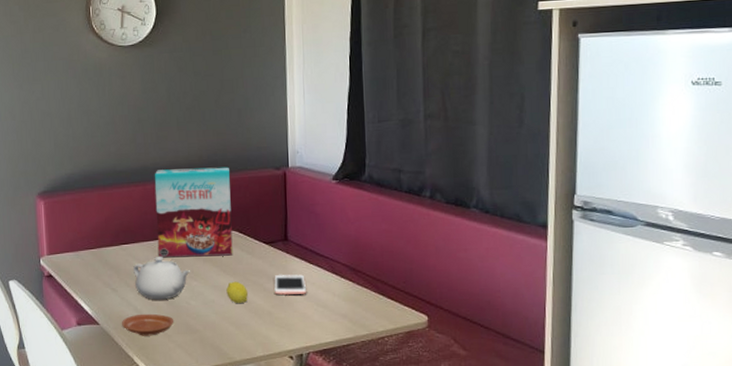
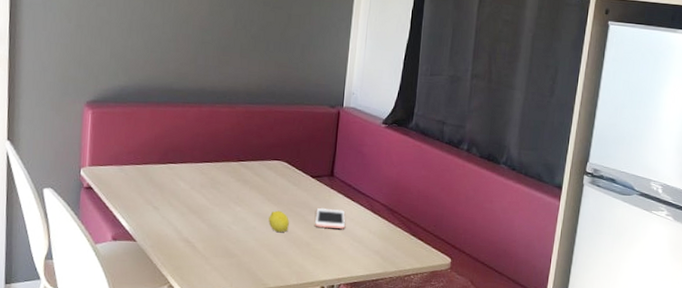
plate: present [121,313,174,336] -> none [159,234,214,257]
teapot: present [133,257,190,300] -> none [178,179,235,222]
cereal box: present [154,167,233,258] -> none [205,93,286,186]

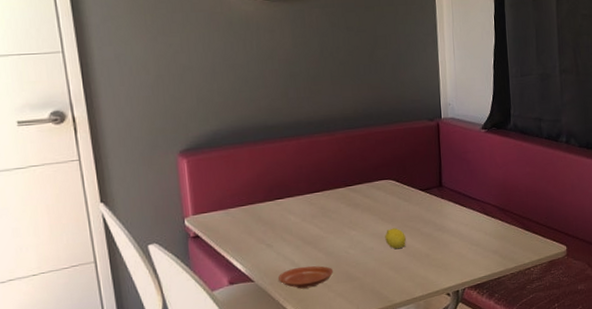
plate: none [159,234,214,257] -> present [277,266,334,289]
cell phone: present [315,207,345,229] -> none [430,217,460,238]

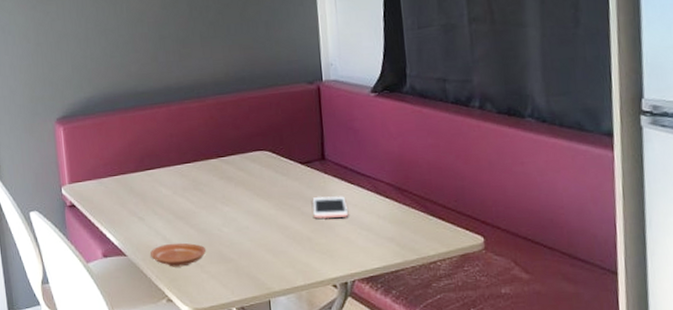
fruit: present [385,228,406,249] -> none [261,205,285,230]
cell phone: none [430,217,460,238] -> present [312,196,348,219]

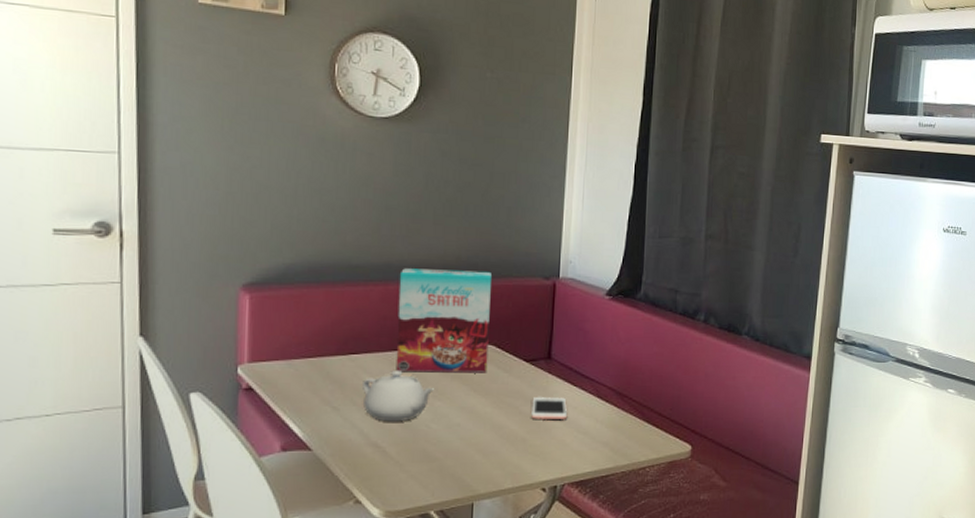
plate: present [149,242,207,267] -> none [340,438,409,465]
teapot: none [160,181,221,228] -> present [363,371,434,422]
cereal box: none [178,83,267,183] -> present [396,268,491,373]

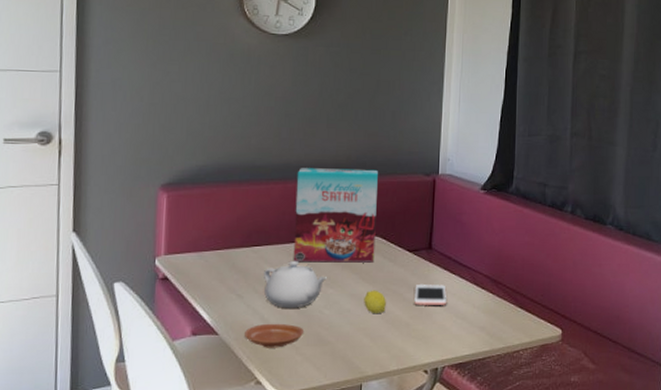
plate: none [340,438,409,465] -> present [243,323,305,348]
fruit: none [475,402,500,429] -> present [364,290,386,314]

